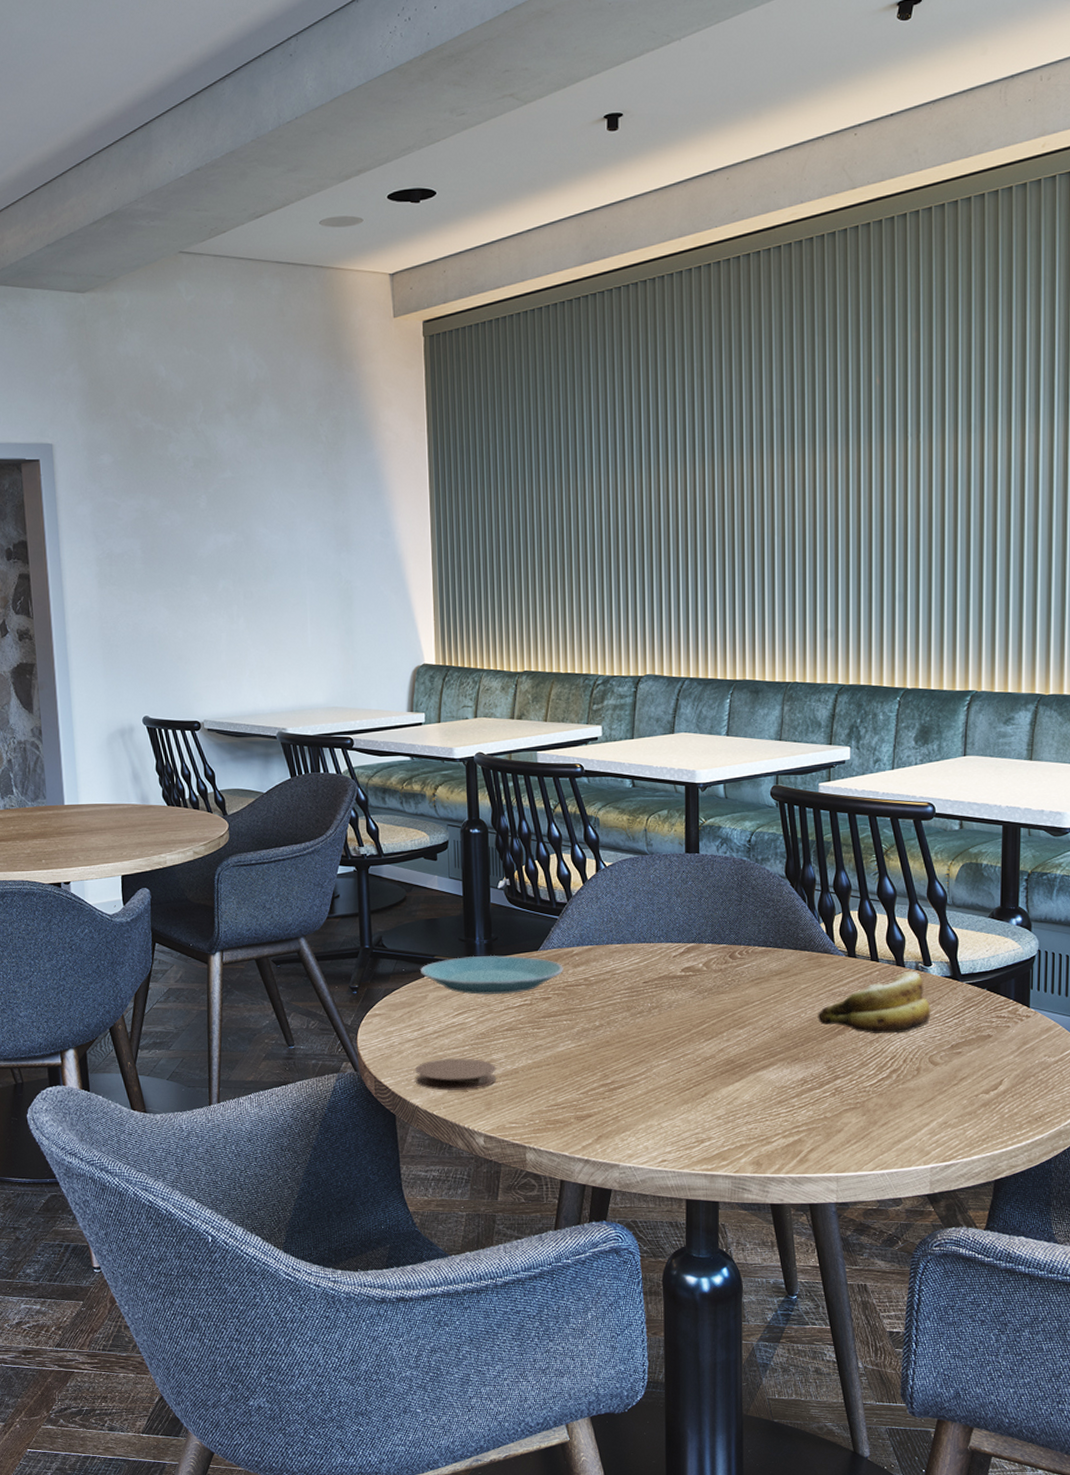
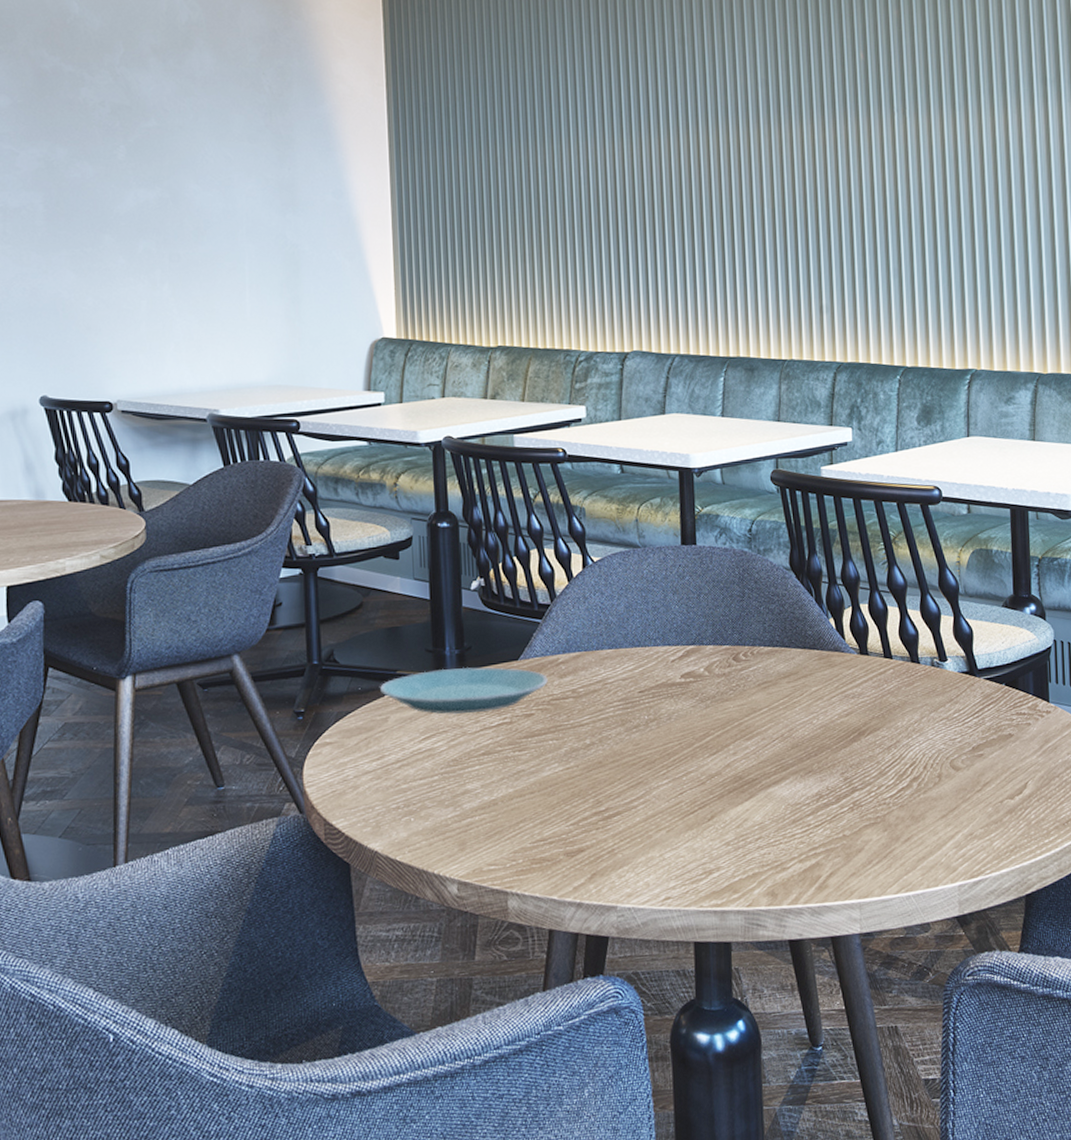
coaster: present [414,1058,497,1091] -> none [373,790,472,831]
banana: present [817,971,931,1034] -> none [830,668,950,739]

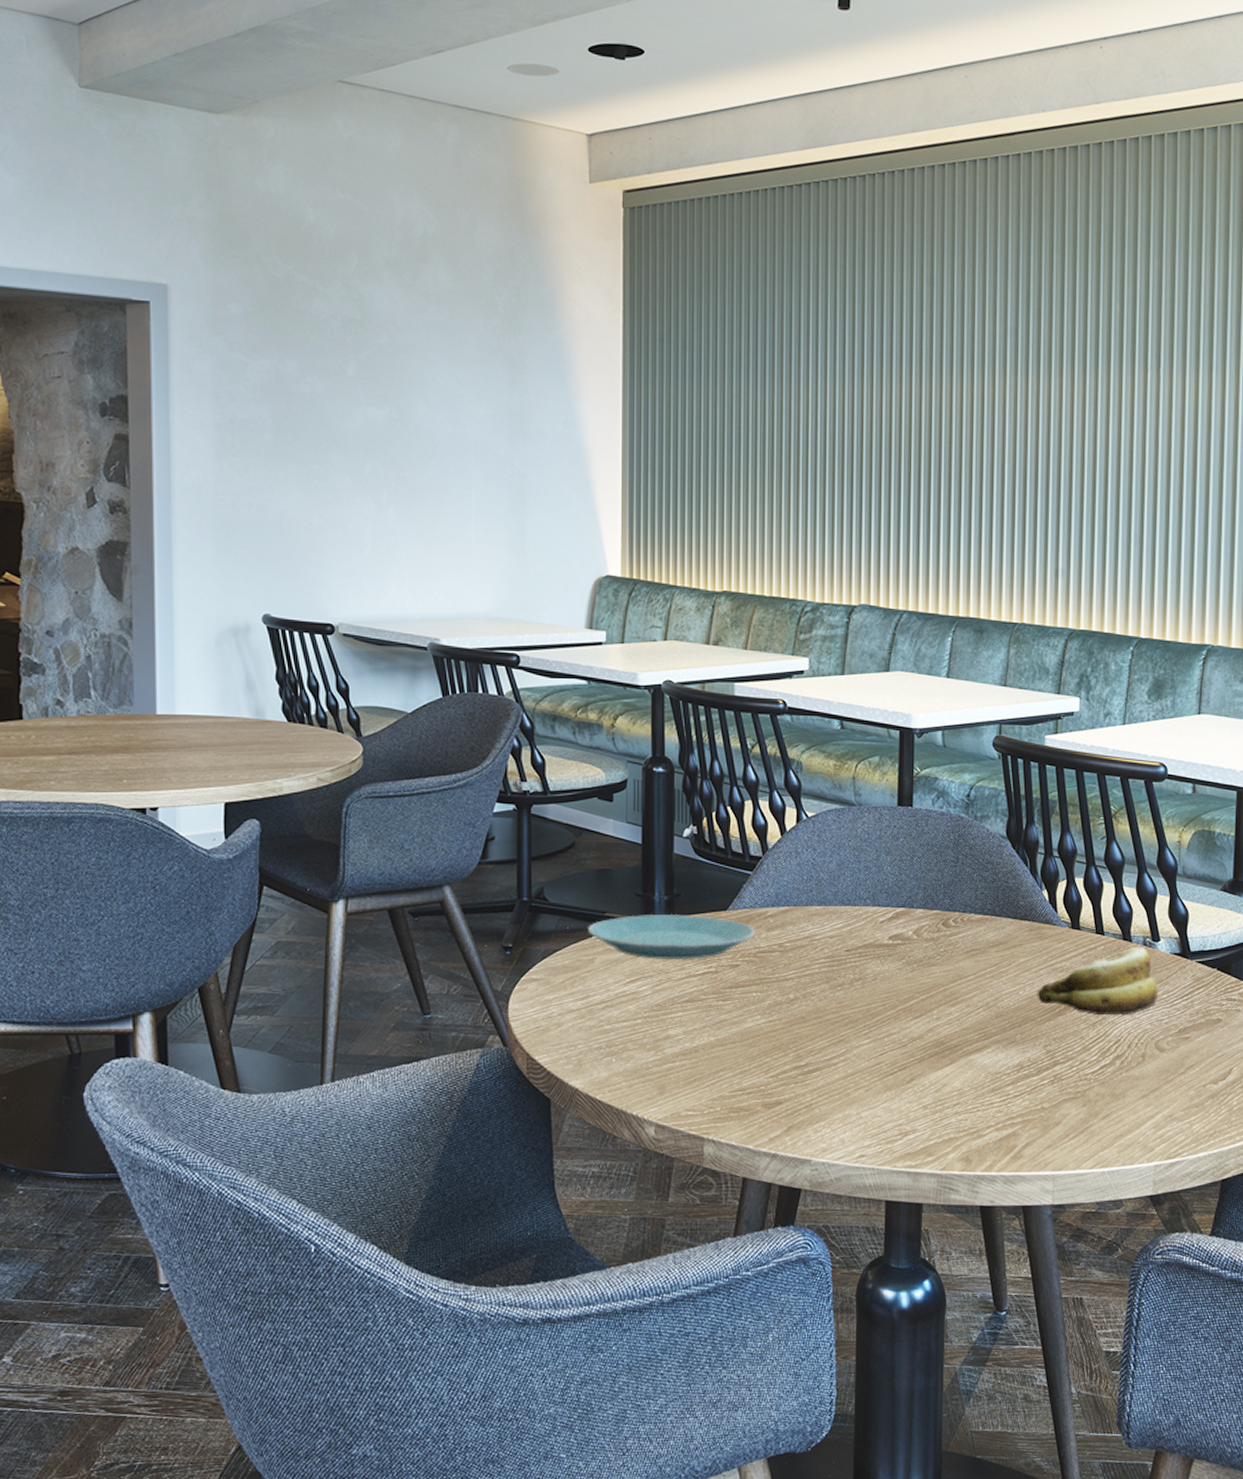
banana: none [830,668,950,739] -> present [1037,947,1159,1016]

